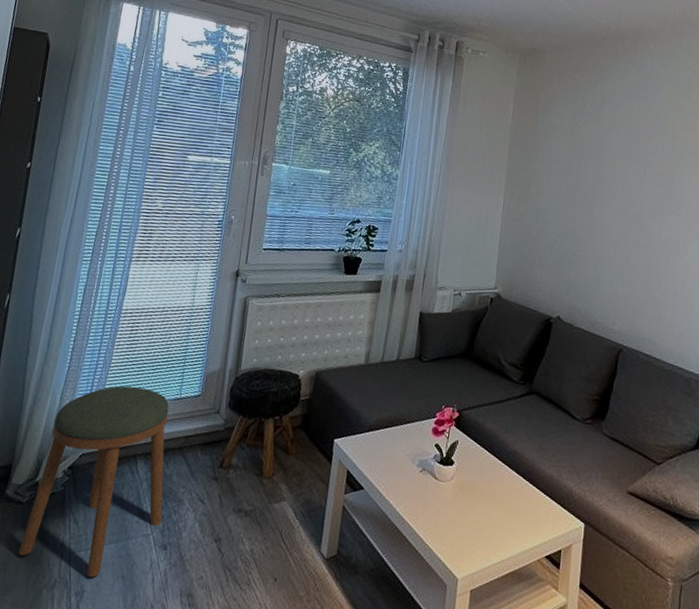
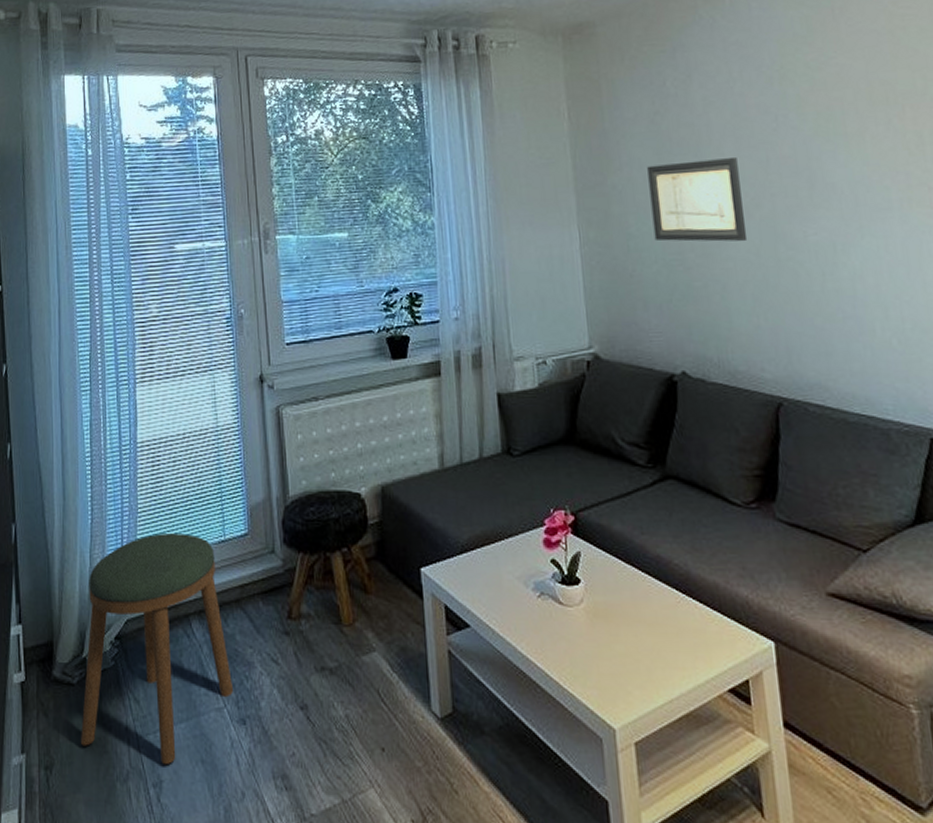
wall art: none [556,162,625,229] -> present [647,158,748,242]

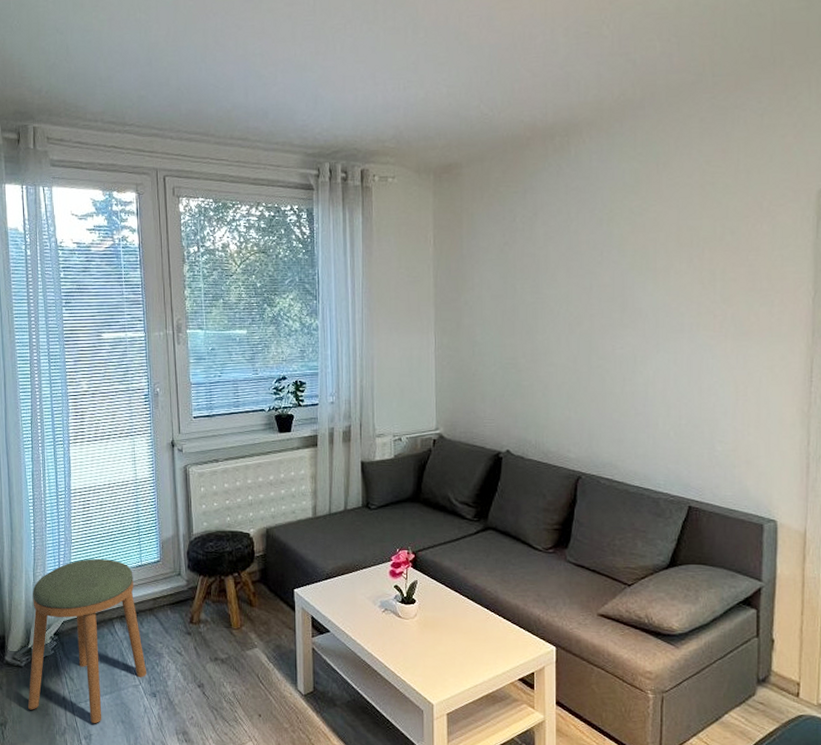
wall art: present [647,158,748,242] -> none [494,284,568,352]

